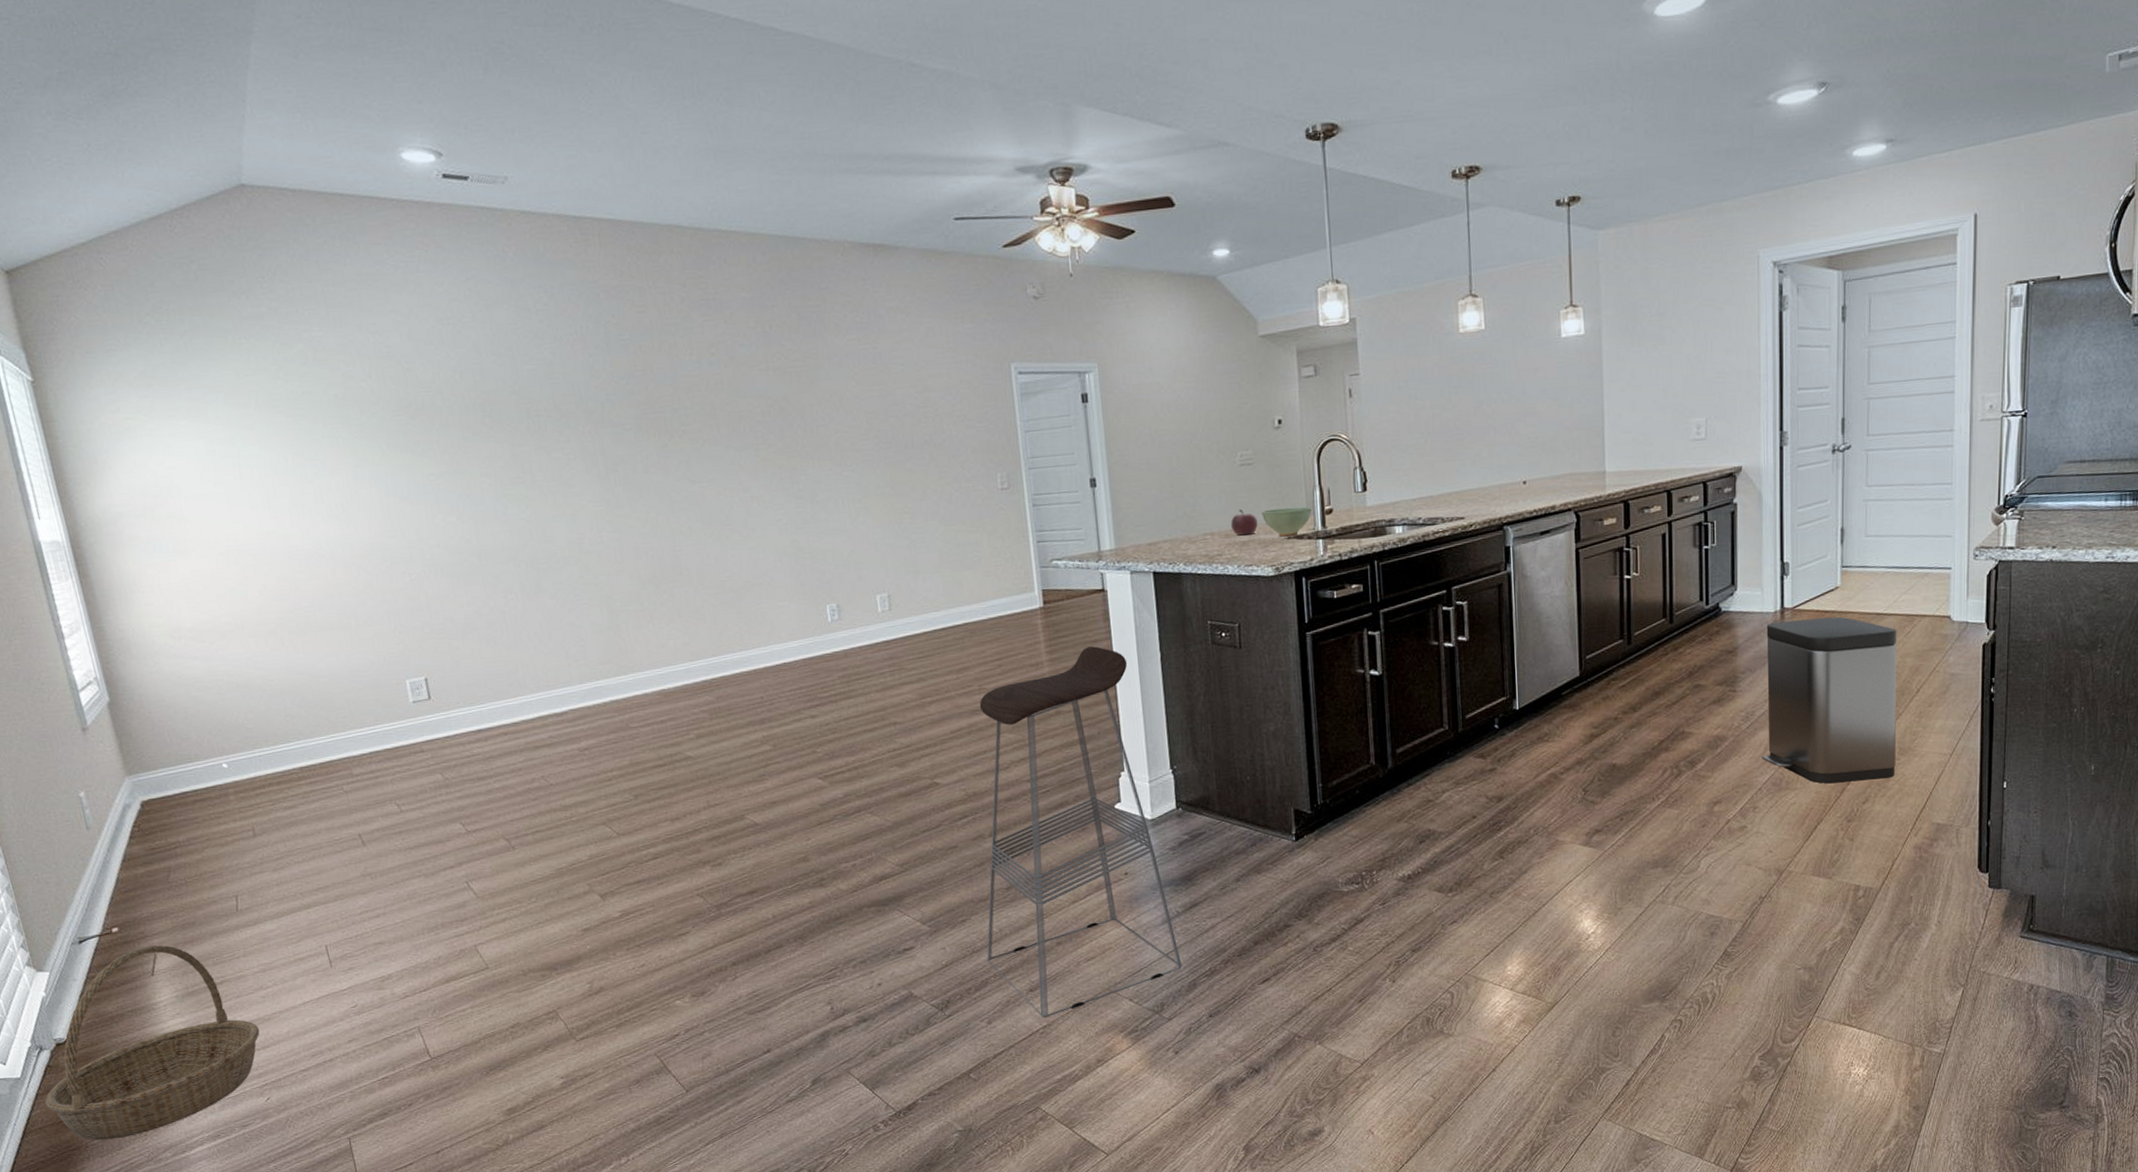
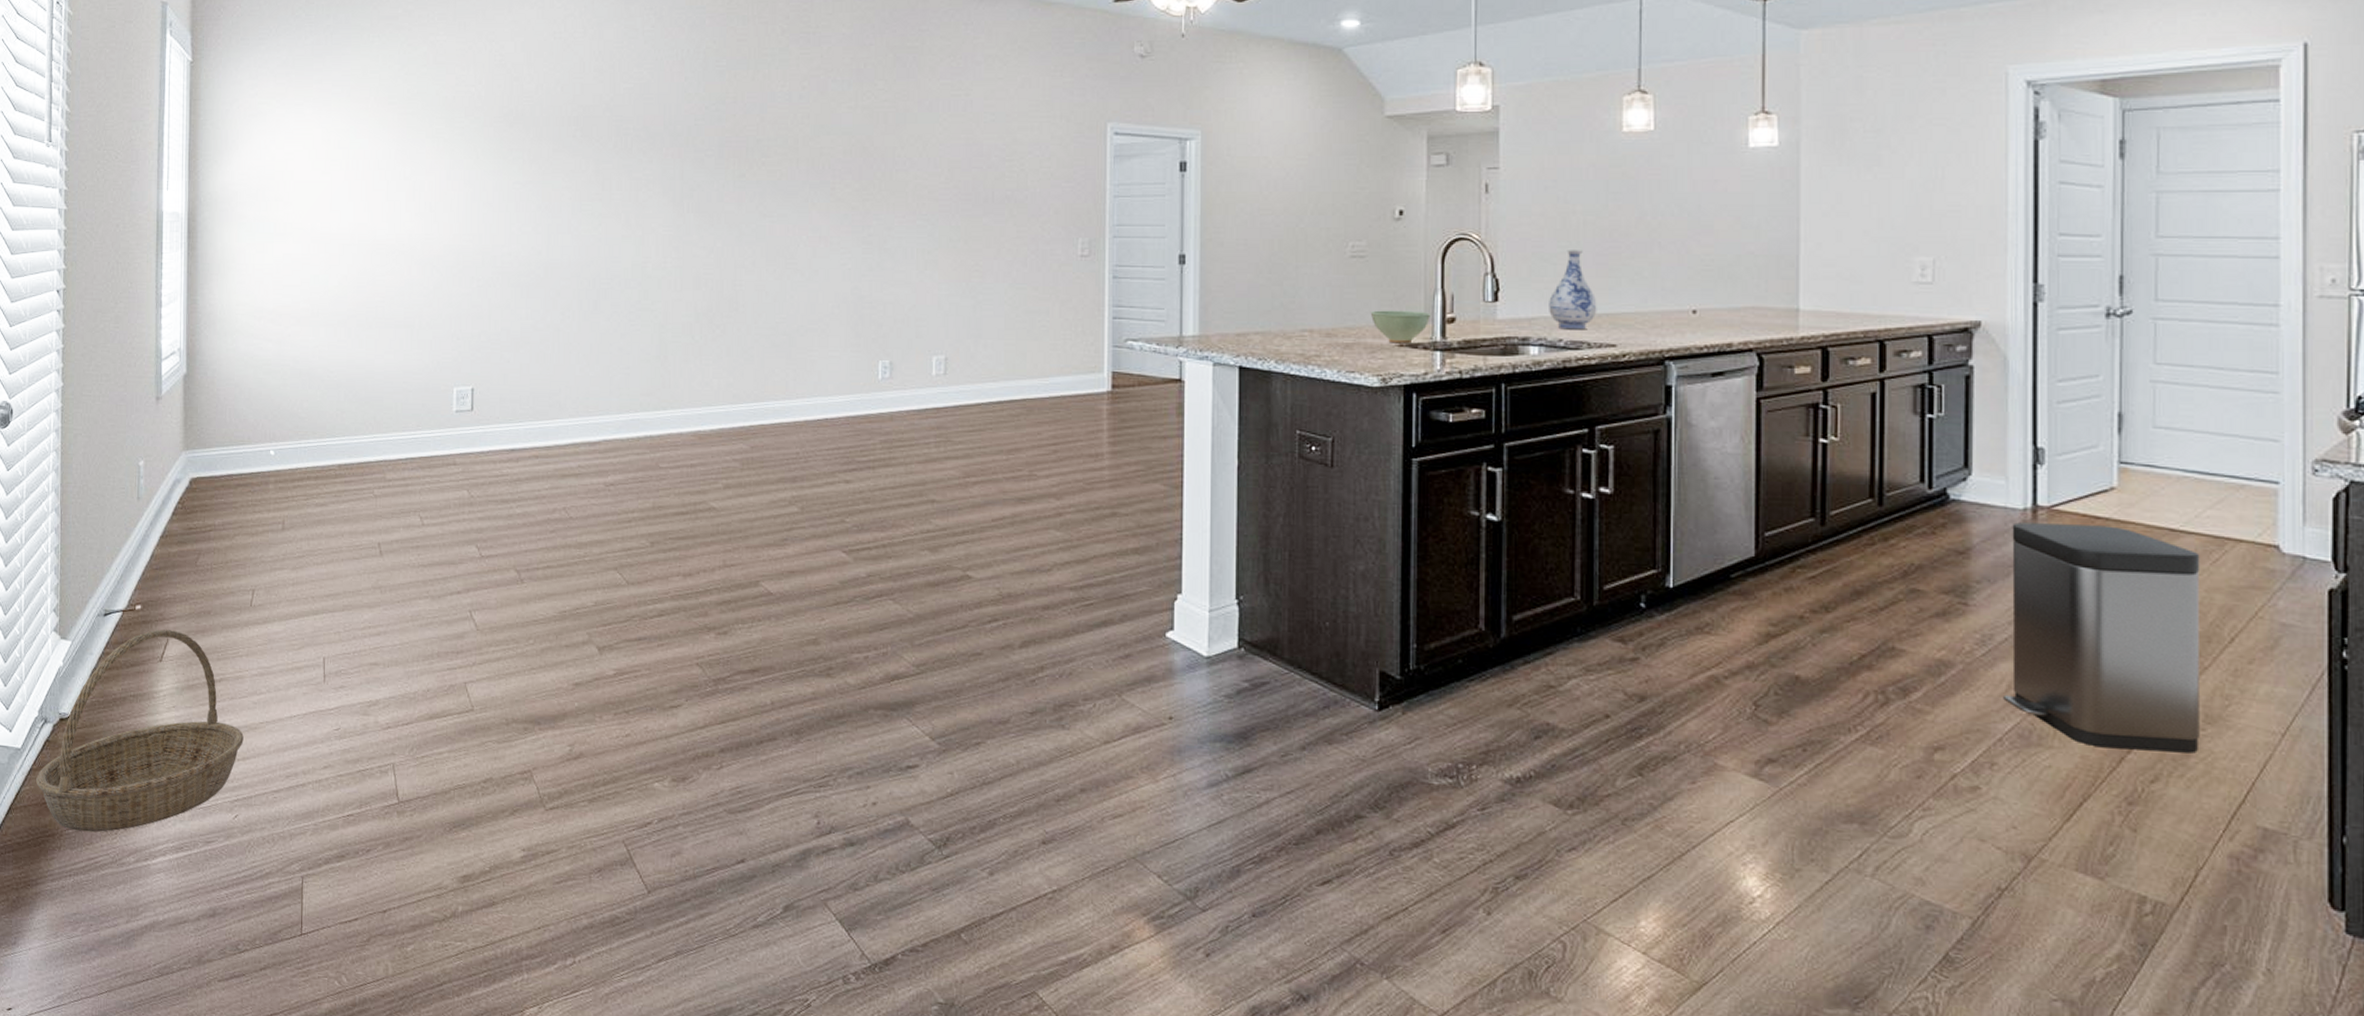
bar stool: present [979,646,1182,1018] -> none [998,443,1225,881]
fruit: present [1230,509,1258,536] -> none [1333,307,1365,337]
vase: none [1408,439,1448,509] -> present [1549,250,1597,330]

